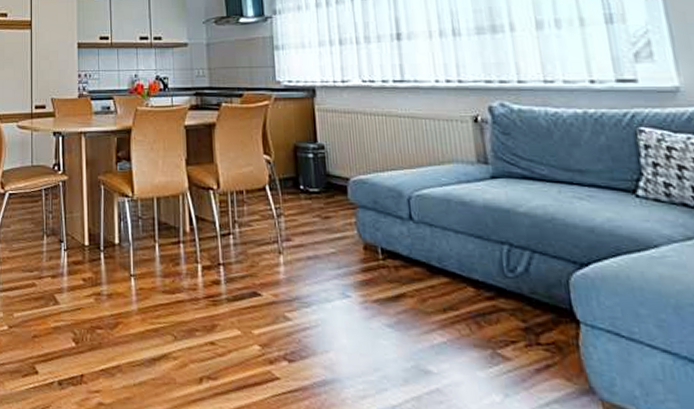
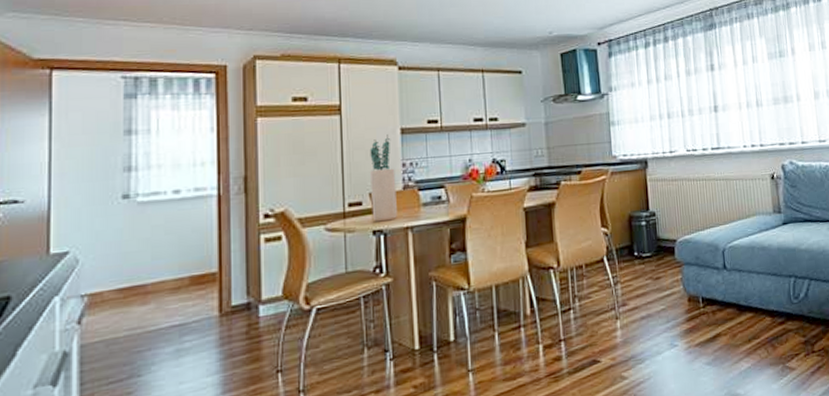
vase: none [53,48,73,125] -> present [370,134,397,222]

